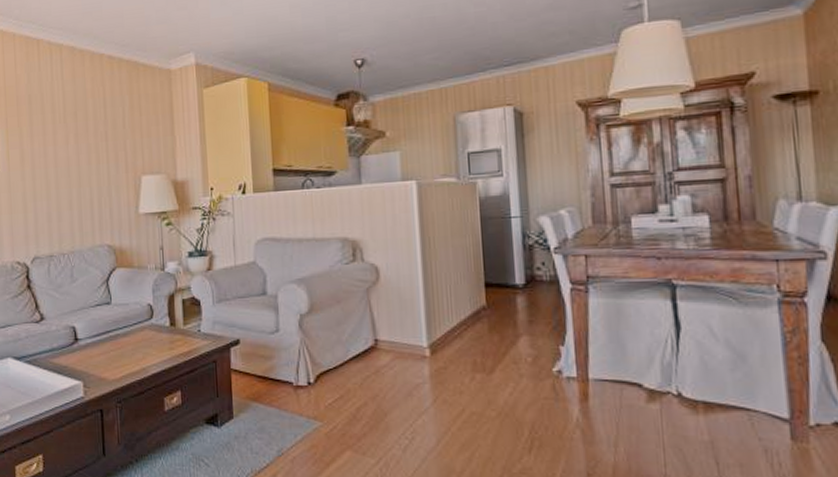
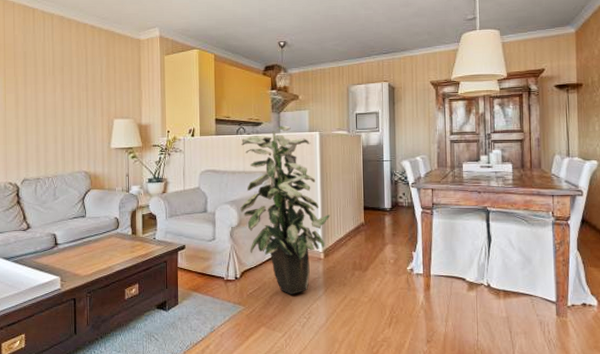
indoor plant: none [308,173,437,406] -> present [240,125,331,294]

